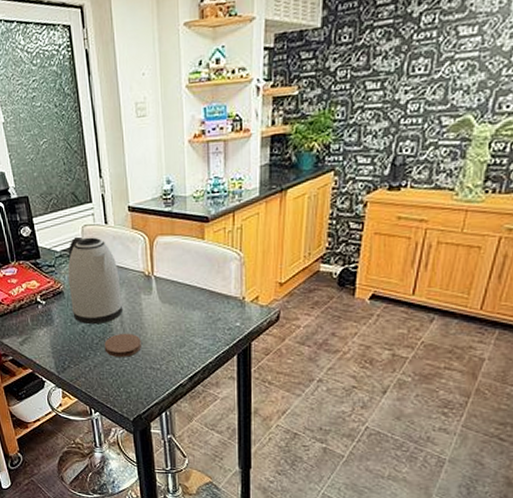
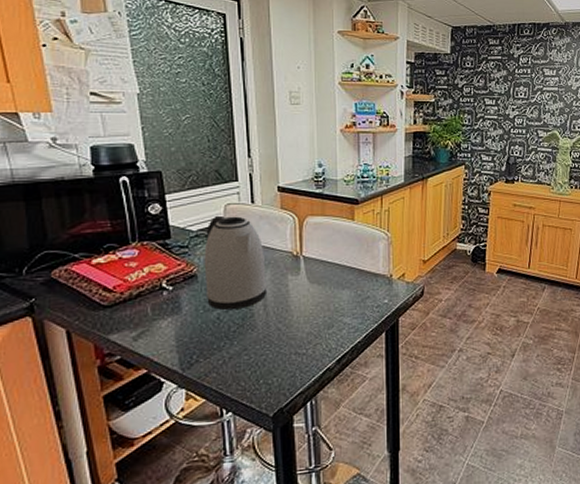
coaster: present [104,333,141,357] -> none [243,317,286,345]

